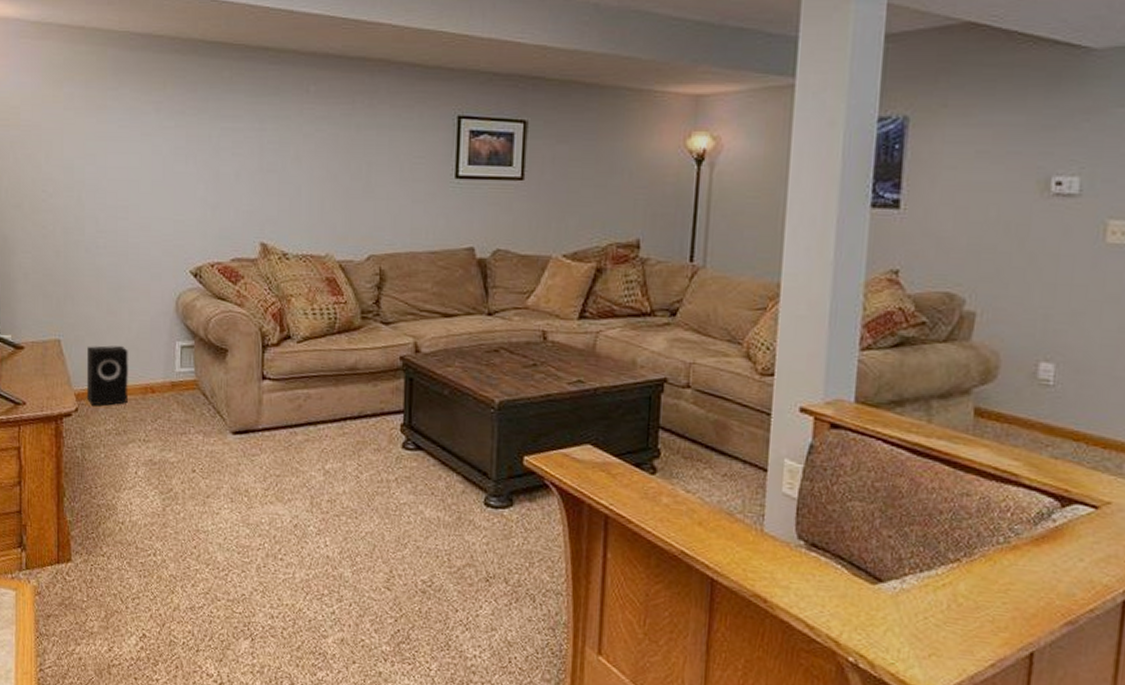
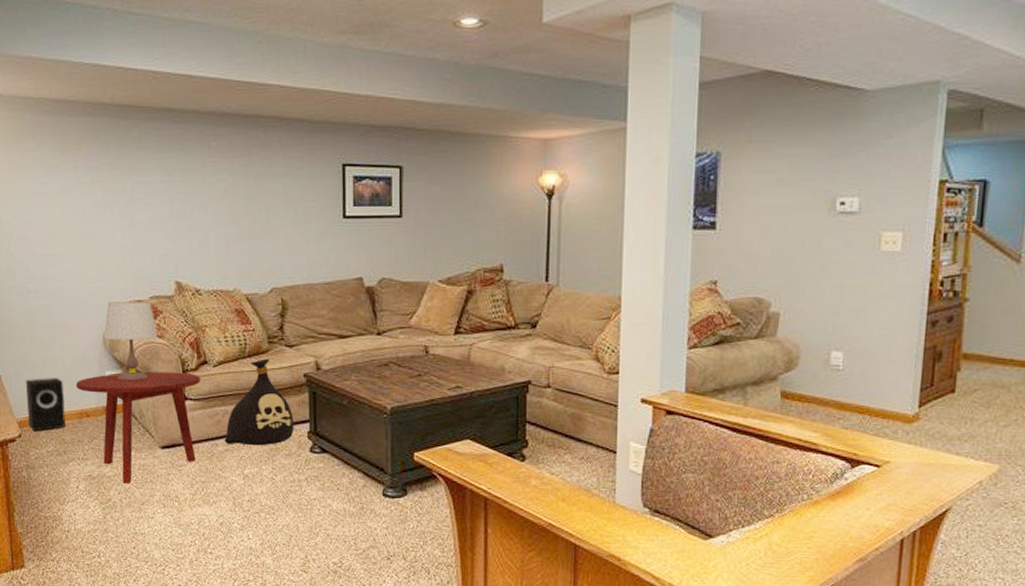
side table: none [142,344,282,473] -> present [75,372,200,485]
table lamp: none [177,263,236,354] -> present [104,302,157,381]
bag: none [305,336,386,438] -> present [224,358,294,446]

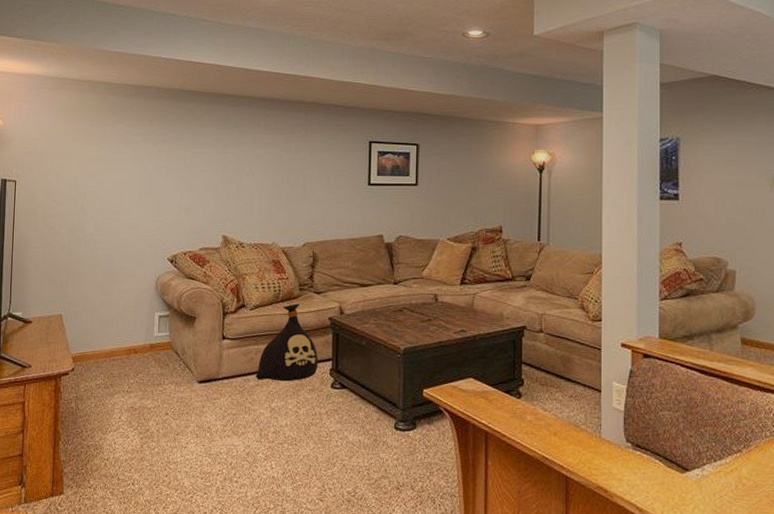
speaker: present [25,378,66,431] -> none [81,318,117,366]
side table: present [75,372,200,485] -> none [127,313,238,416]
table lamp: present [104,302,157,381] -> none [156,252,203,321]

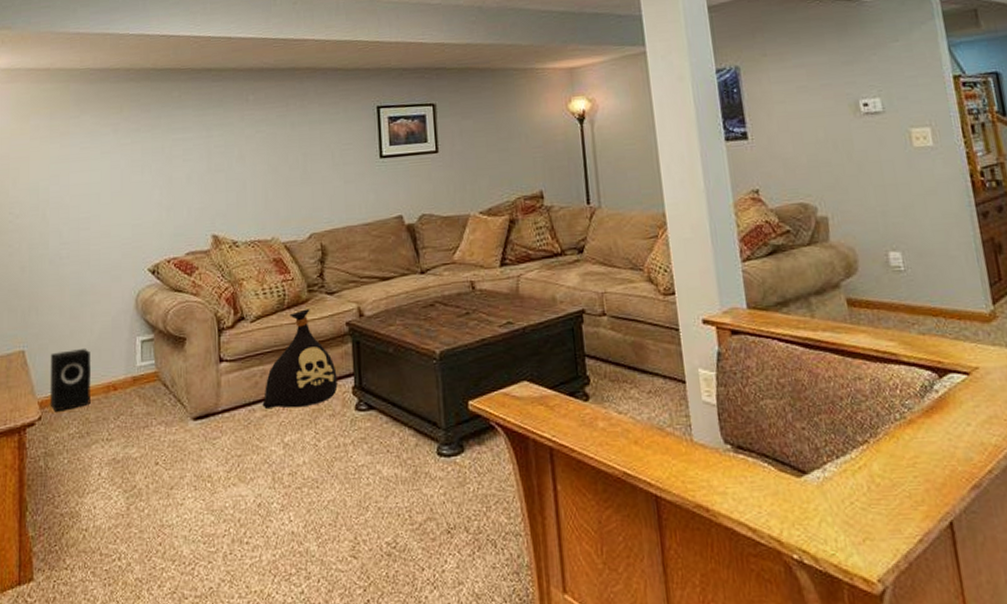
speaker: none [81,318,117,366] -> present [49,349,91,412]

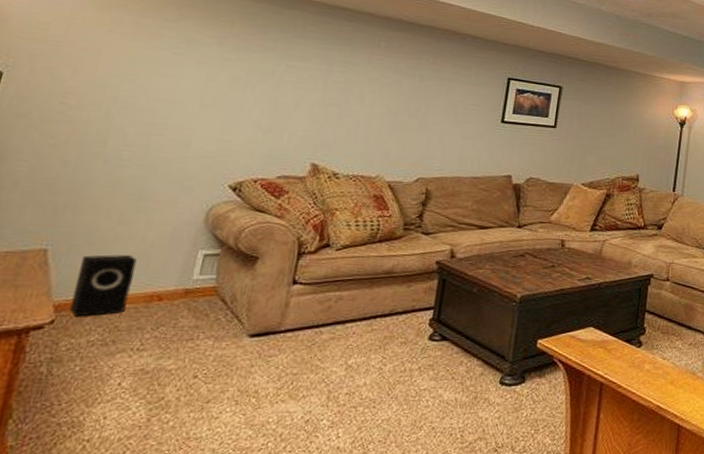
bag: present [262,309,338,409] -> none [331,244,417,334]

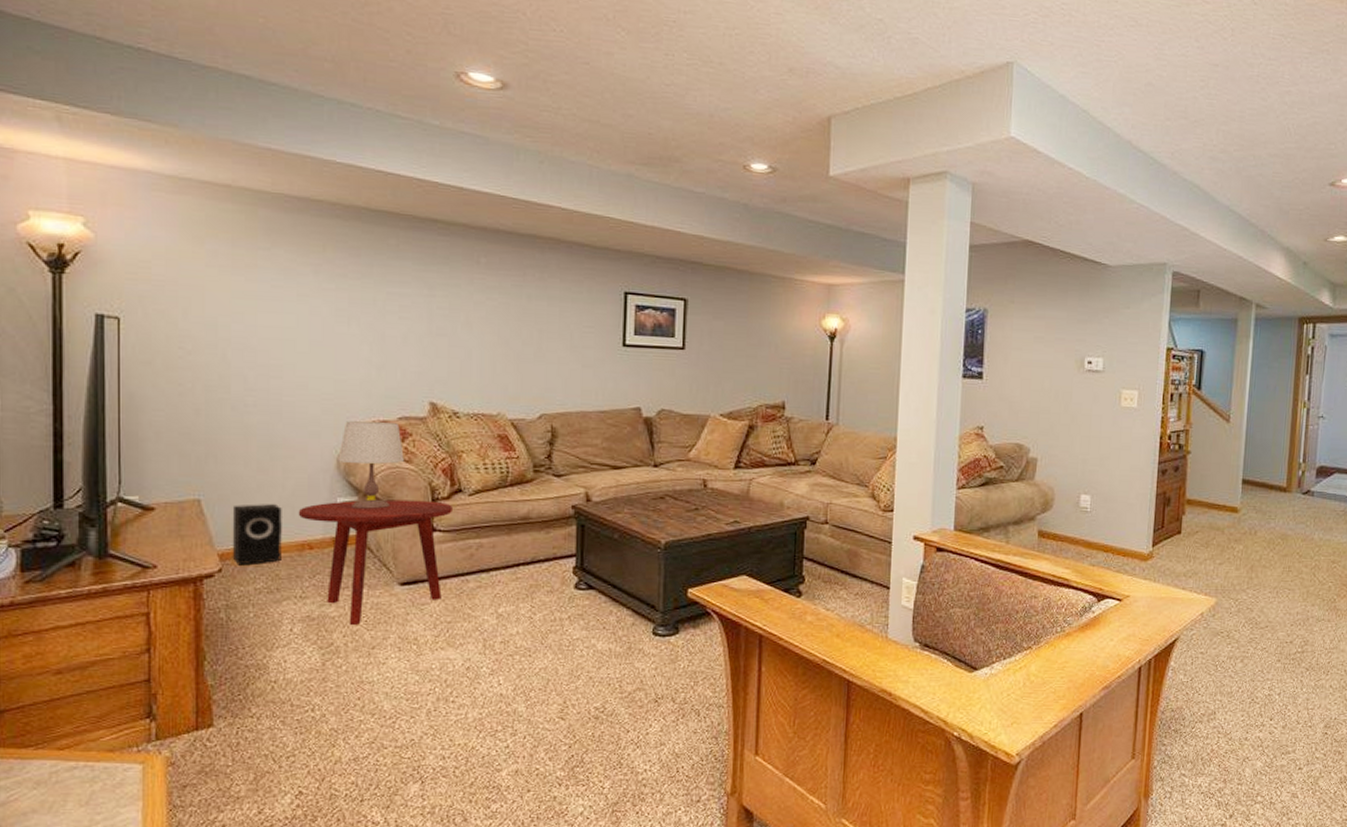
side table: none [153,252,318,379] -> present [298,499,452,626]
table lamp: none [207,178,278,262] -> present [338,421,404,509]

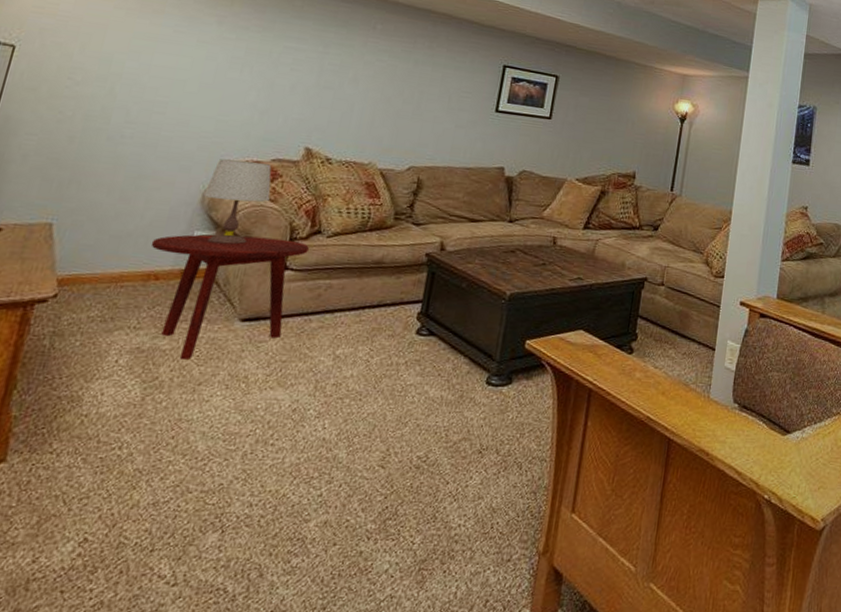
speaker: present [232,504,282,566] -> none [71,231,136,292]

